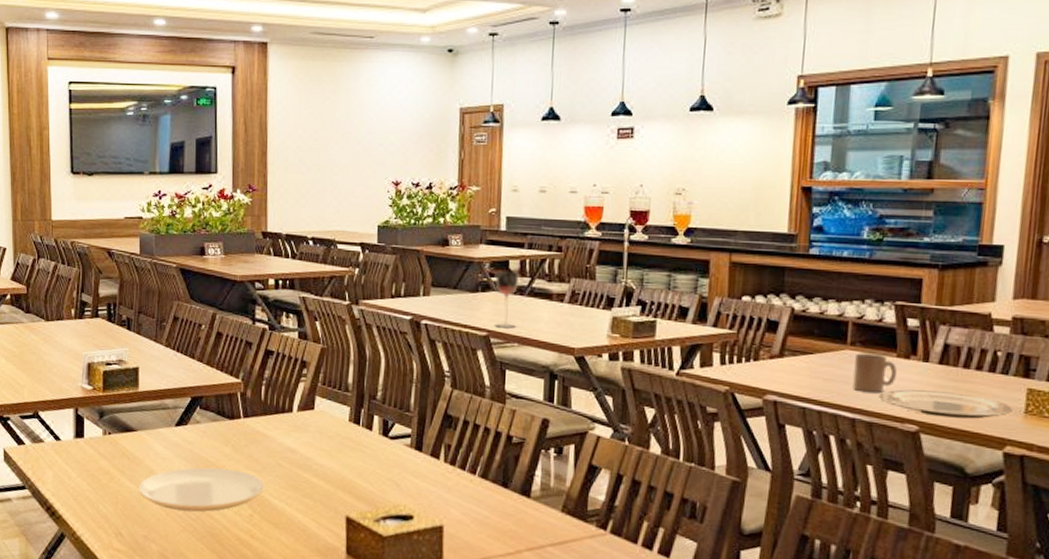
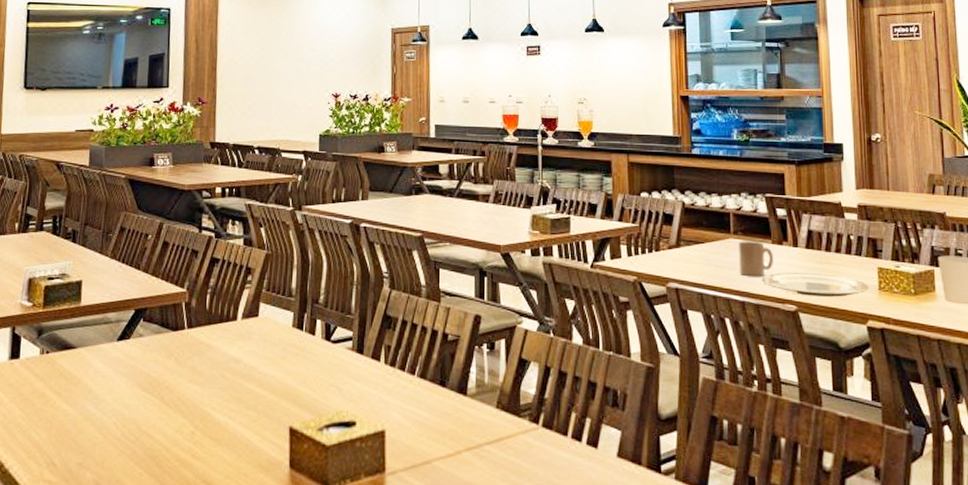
plate: present [138,467,264,512] -> none [74,383,207,433]
wineglass: present [494,270,519,329] -> none [427,174,448,229]

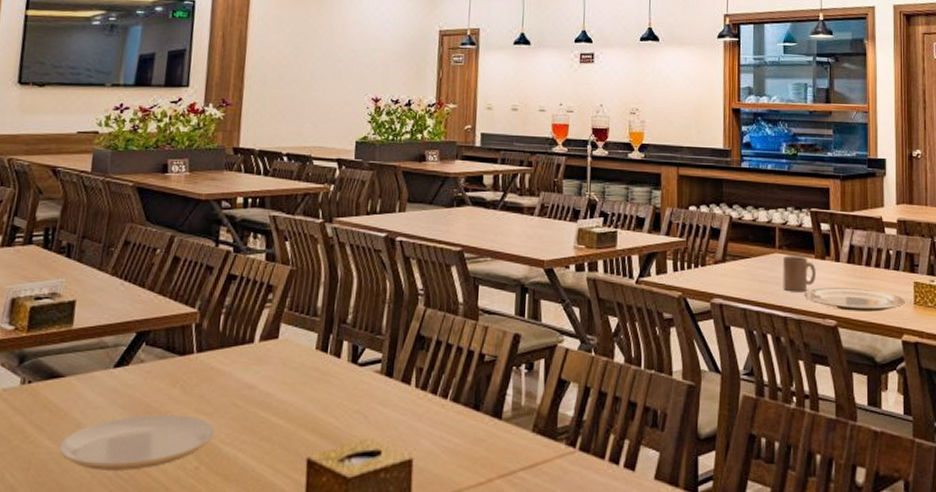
plate: none [74,383,207,433] -> present [58,415,216,470]

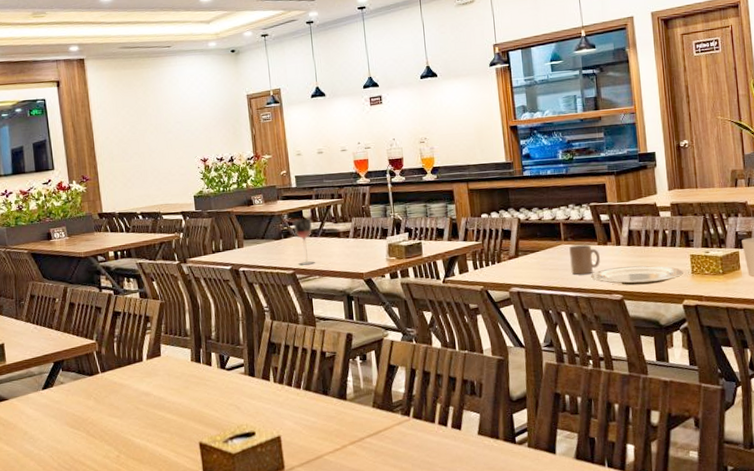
plate: present [58,415,216,470] -> none [15,419,127,464]
wineglass: none [468,184,492,243] -> present [293,218,315,266]

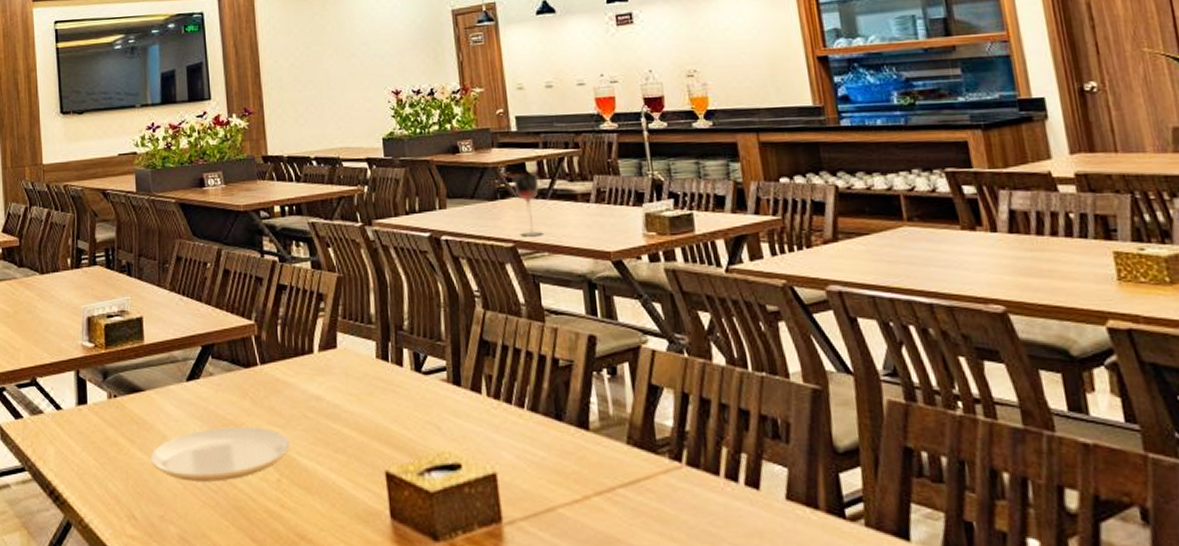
plate: none [15,419,127,464] -> present [150,427,291,482]
cup: present [569,244,600,275] -> none [916,228,966,271]
plate: present [591,265,683,286] -> none [952,263,1104,293]

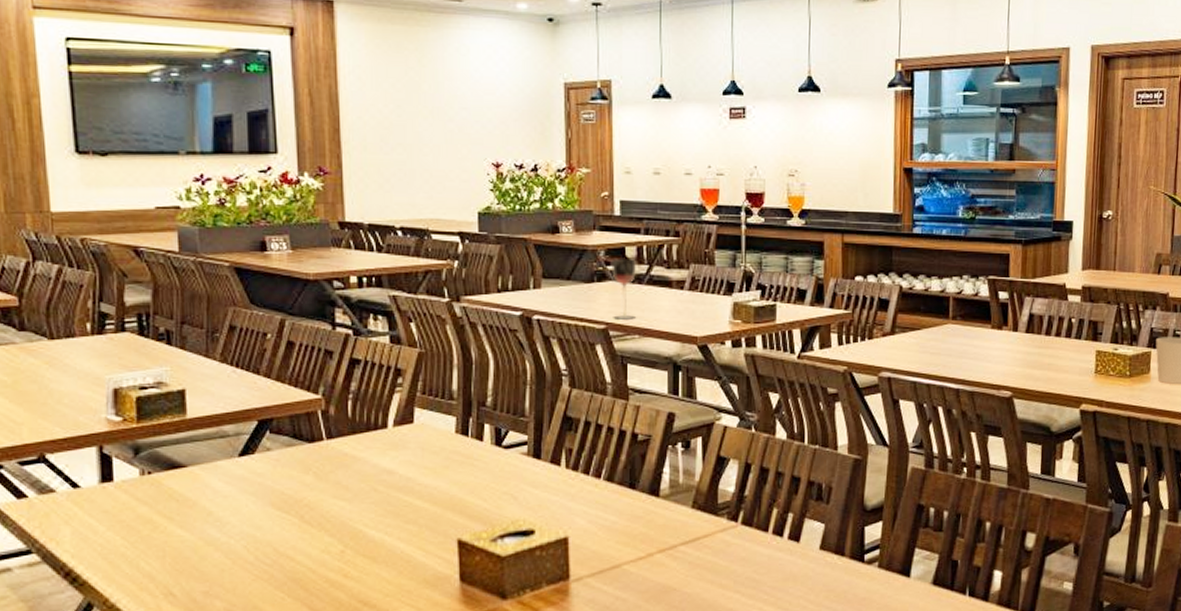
plate: present [150,427,291,482] -> none [192,501,357,556]

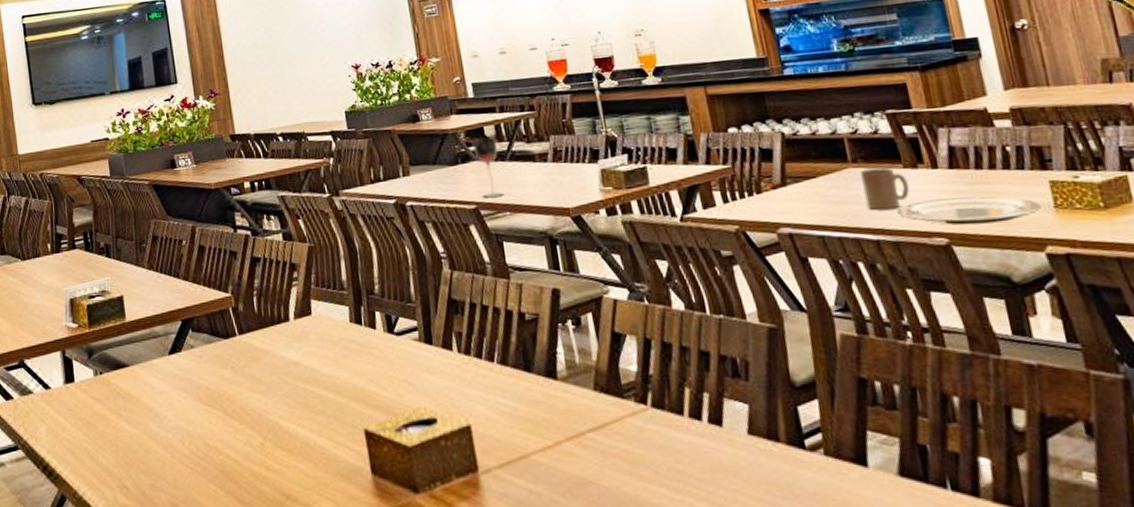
cup: none [955,326,992,362] -> present [860,167,910,210]
plate: none [978,358,1086,382] -> present [897,196,1042,225]

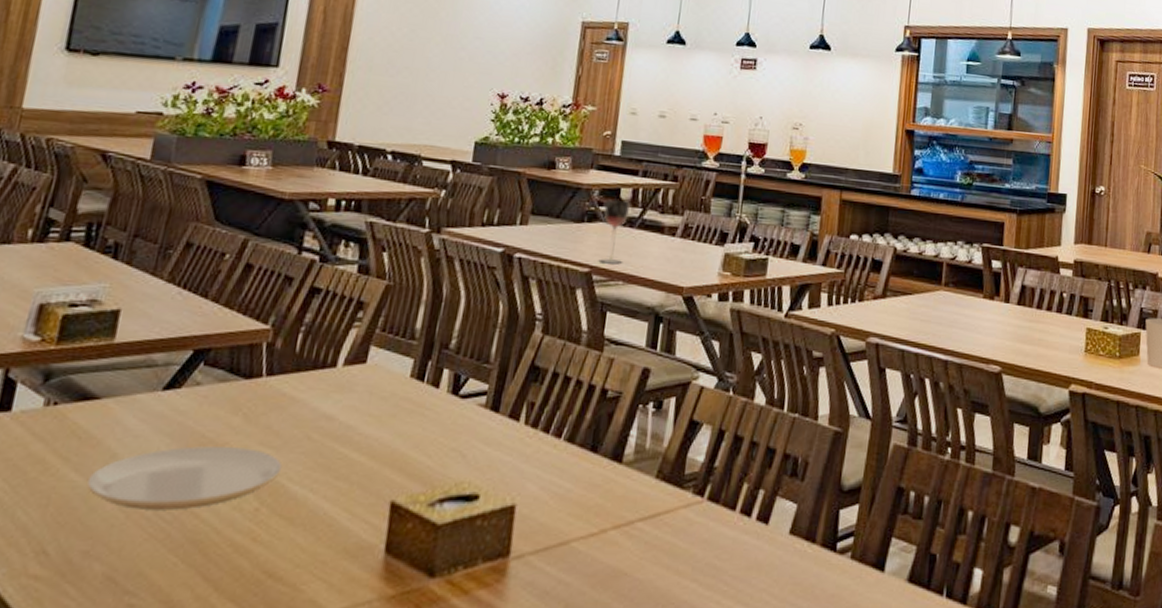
plate: none [137,394,272,450] -> present [86,446,283,510]
cup: present [860,167,910,210] -> none [946,293,983,333]
plate: present [897,196,1042,225] -> none [968,330,1076,359]

